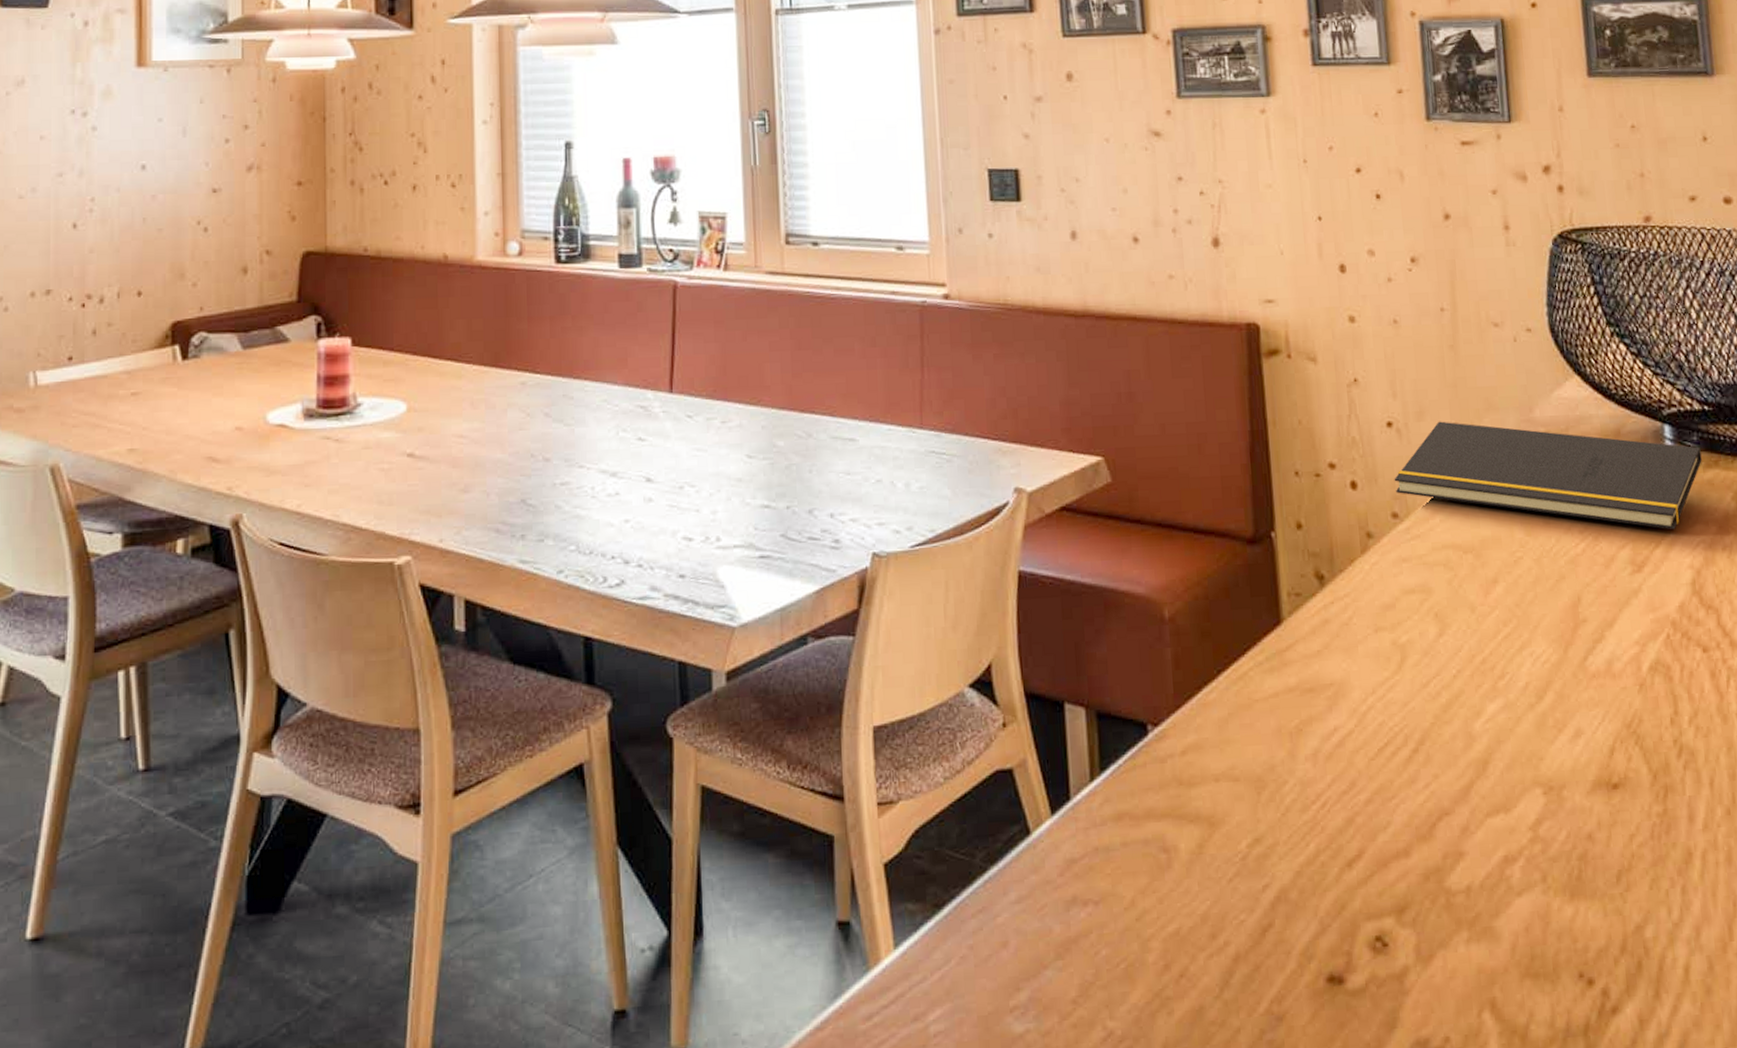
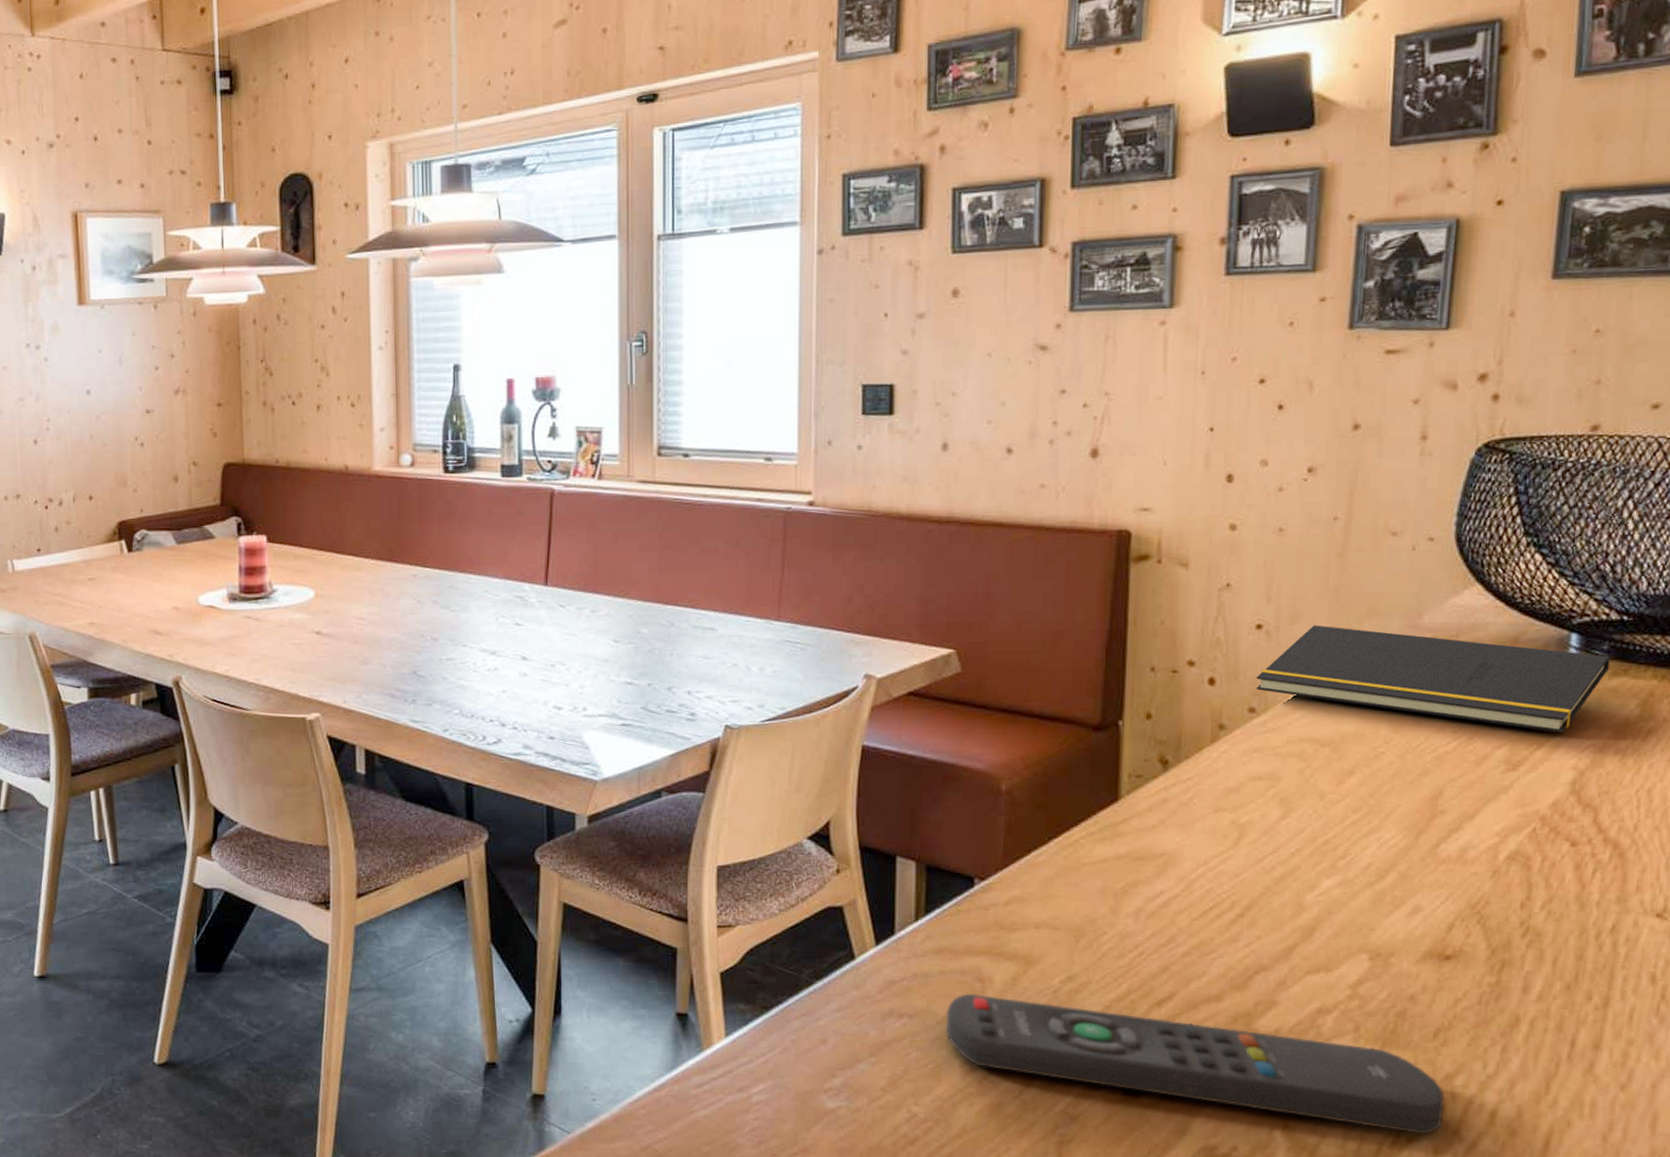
remote control: none [1133,868,1641,1002] -> present [946,993,1445,1135]

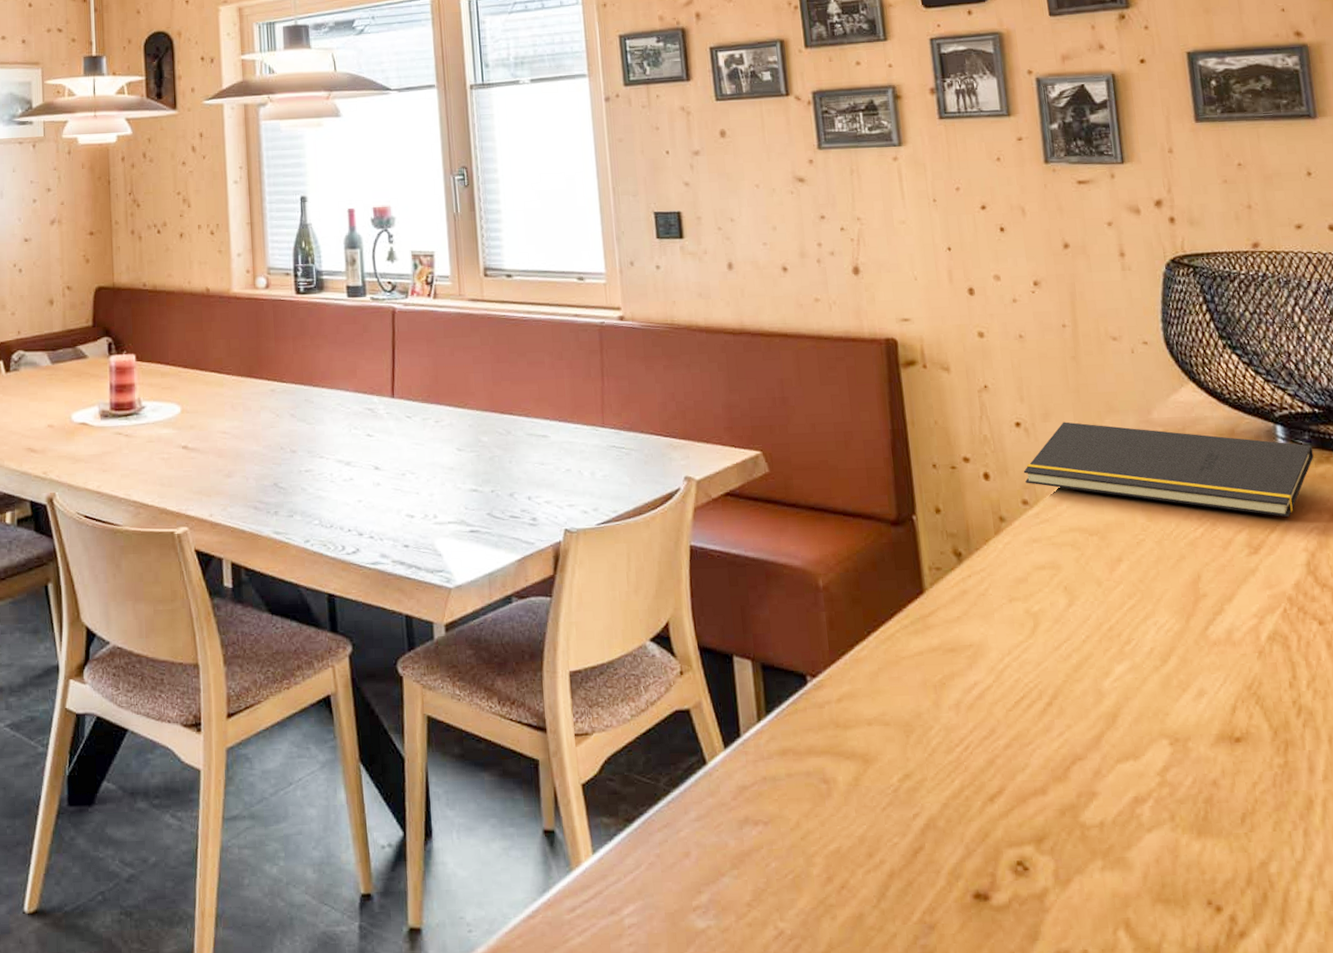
remote control: present [946,993,1445,1135] -> none [798,796,1267,928]

